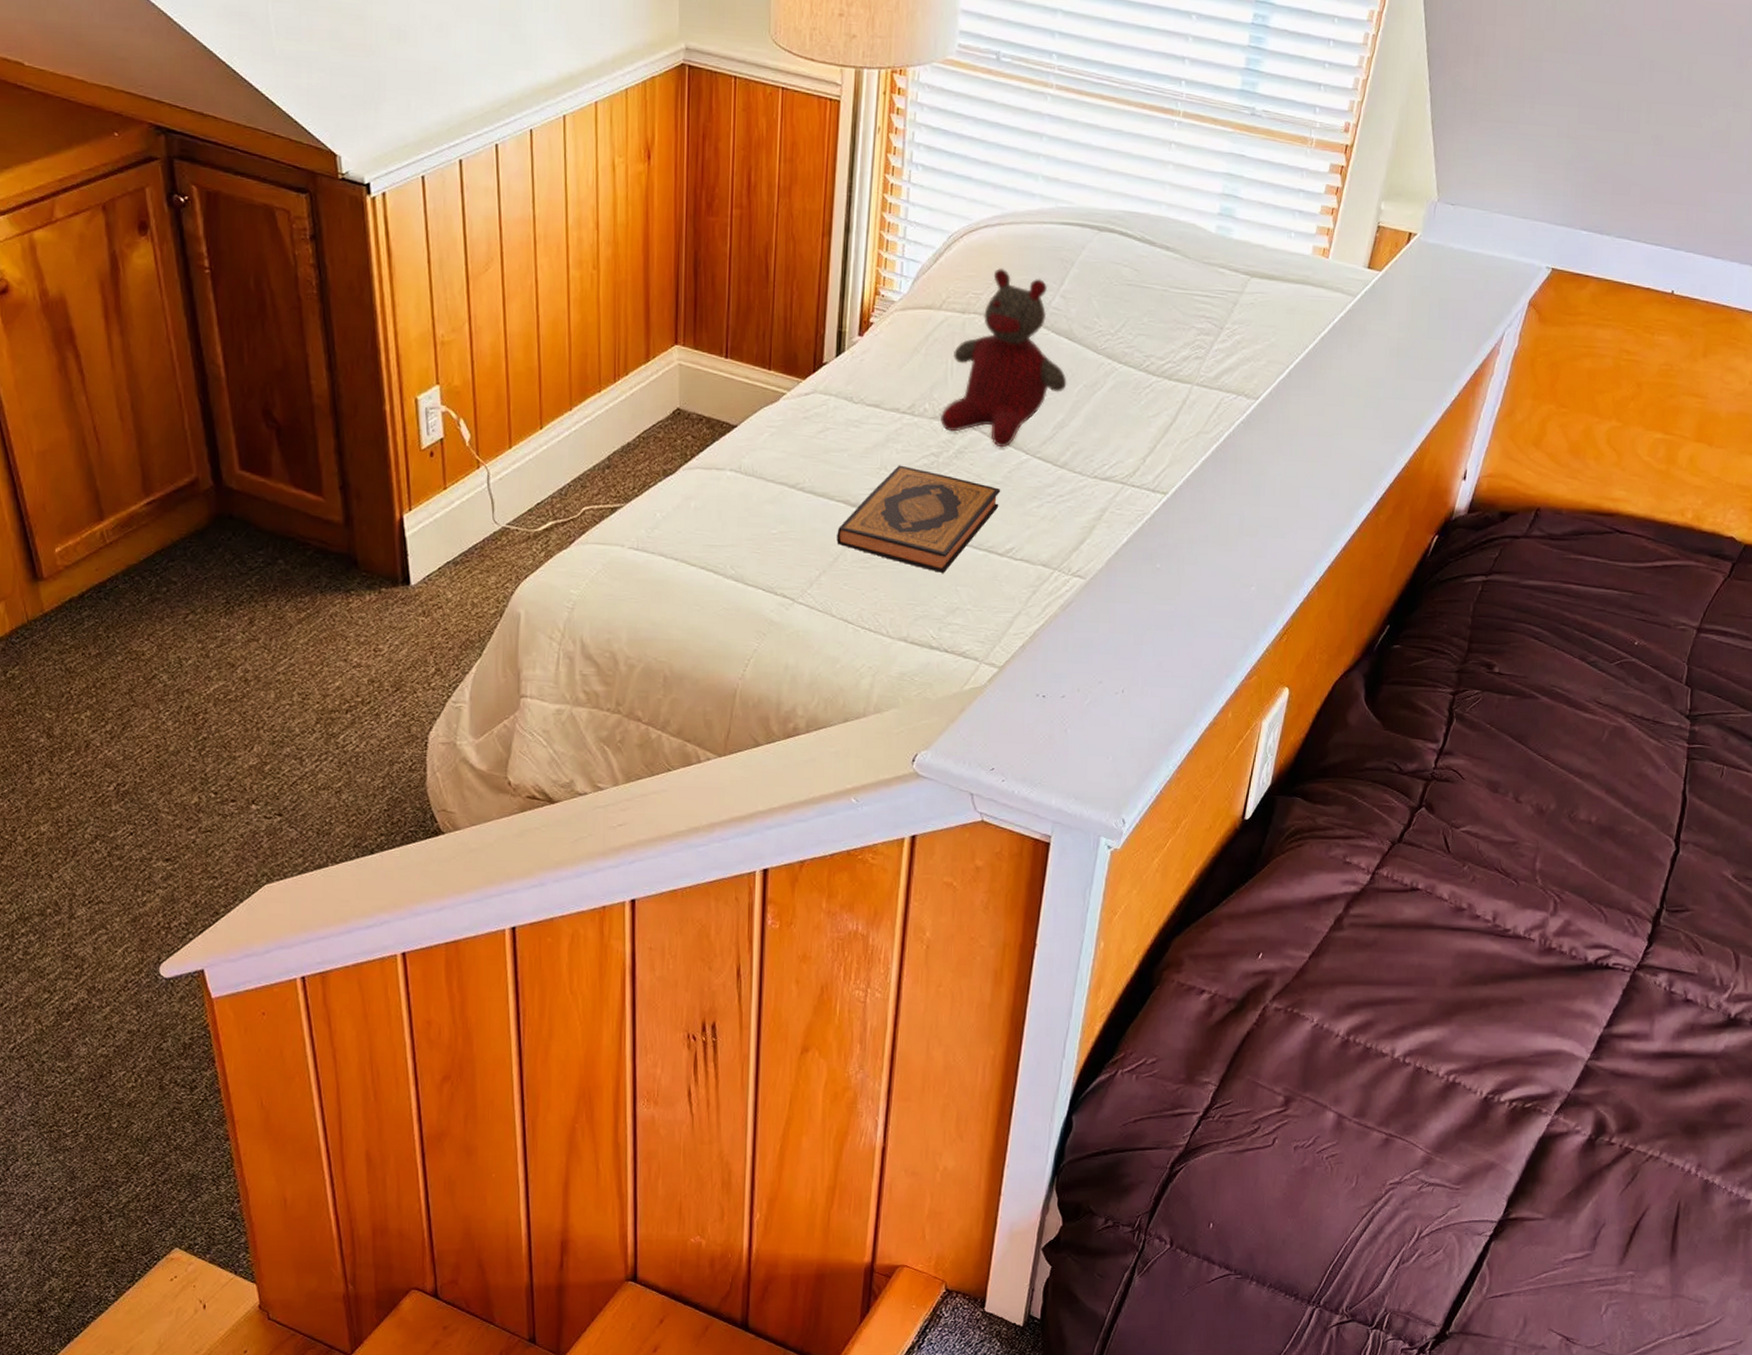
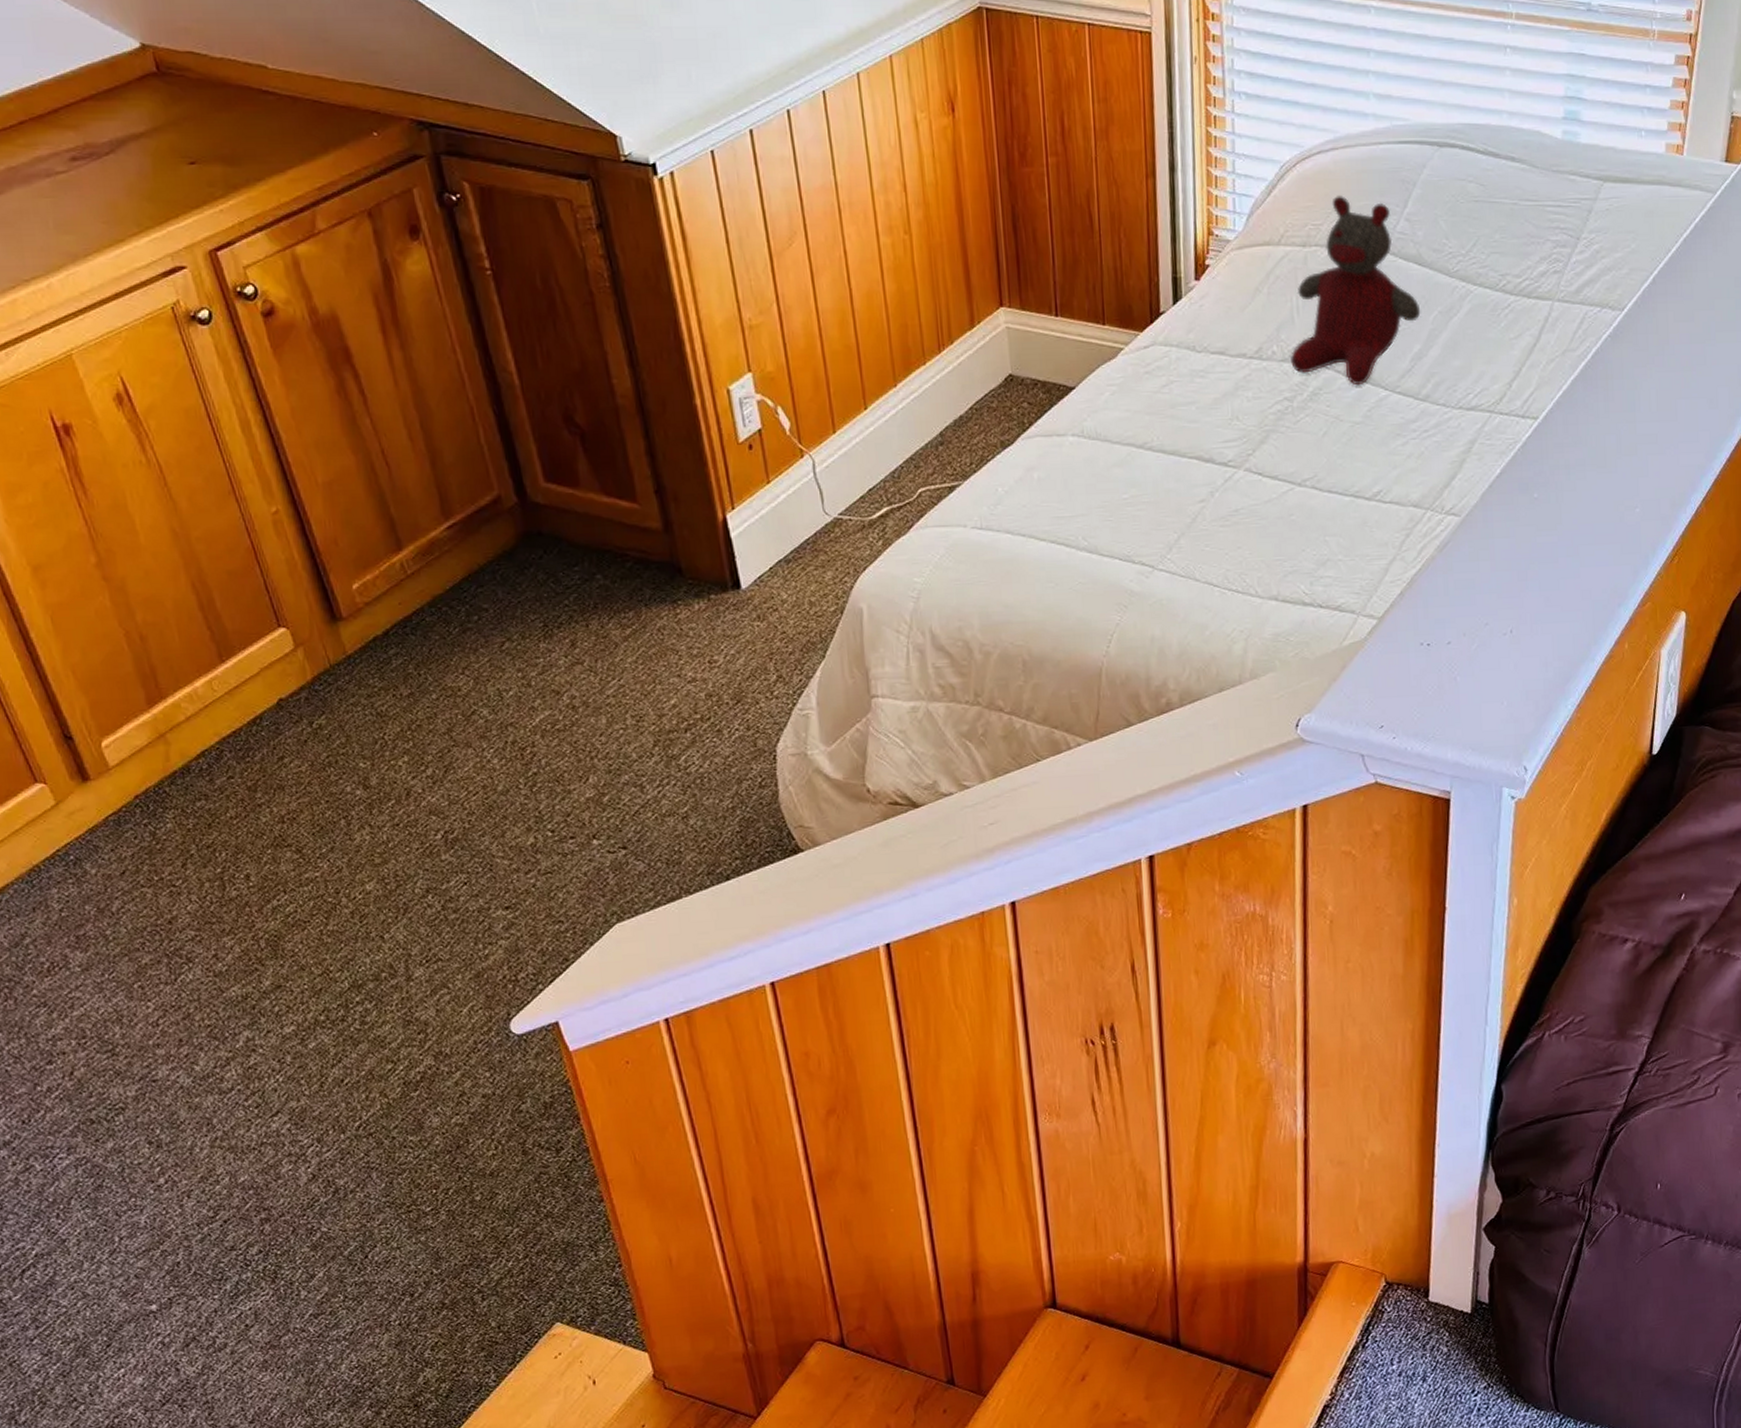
hardback book: present [836,465,1001,573] -> none [1192,413,1362,524]

